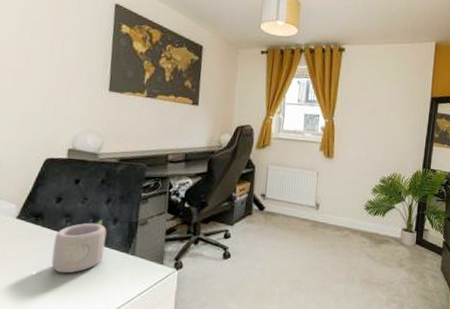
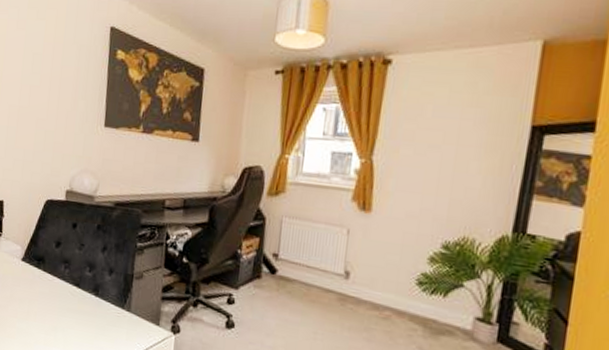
mug: present [36,219,107,274] -> none [39,268,103,323]

